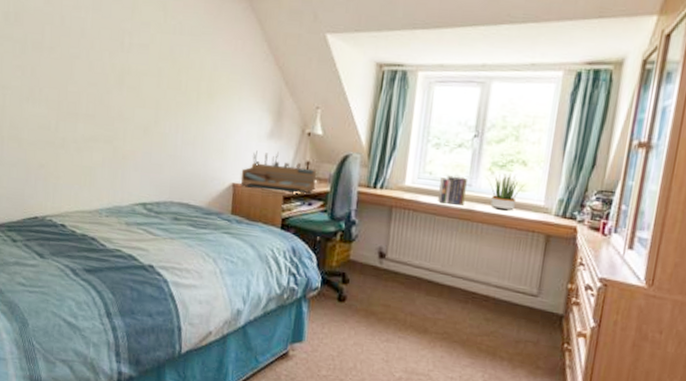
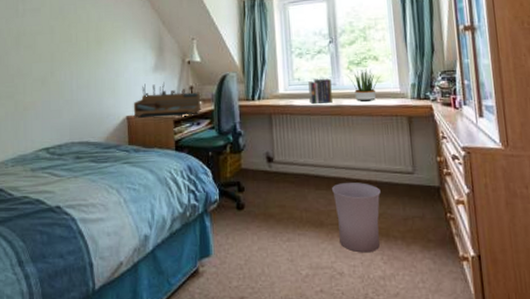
waste bin: none [441,293,497,368] -> present [331,182,381,253]

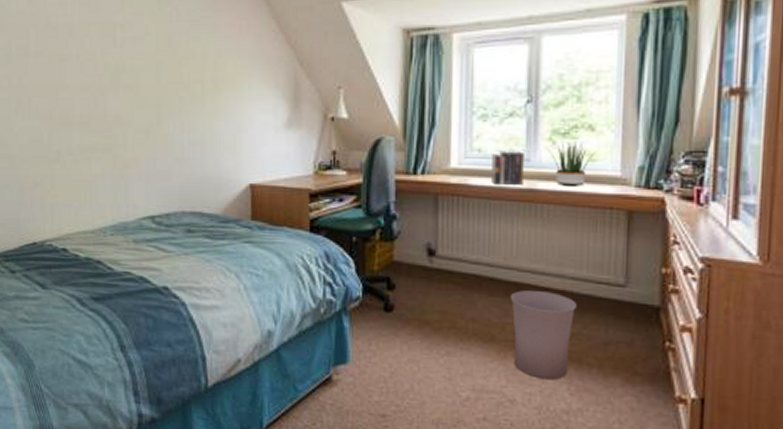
desk organizer: present [133,81,201,118] -> none [259,142,346,189]

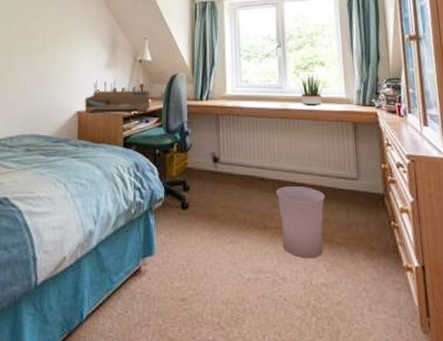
desk organizer: none [259,142,346,189] -> present [84,78,151,113]
books: present [492,151,524,185] -> none [256,81,279,106]

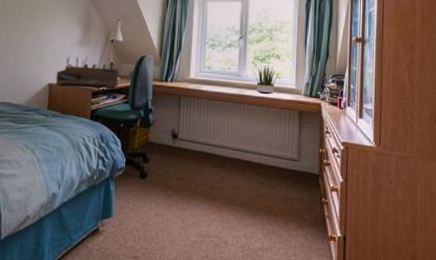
waste bin: present [275,186,325,259] -> none [225,163,268,227]

